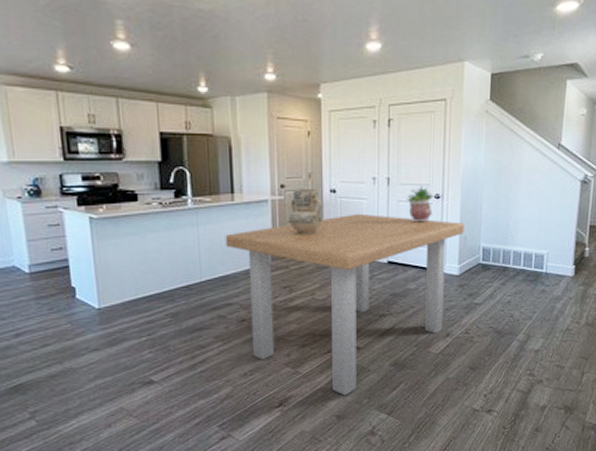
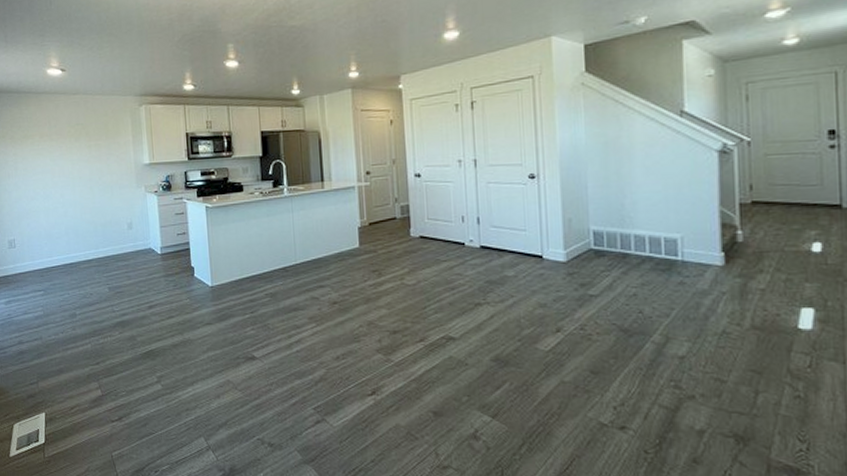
dining table: present [225,213,464,396] -> none [316,196,568,390]
ceramic jug: present [289,188,323,236] -> none [375,174,409,220]
potted plant: present [407,185,433,222] -> none [497,165,528,205]

